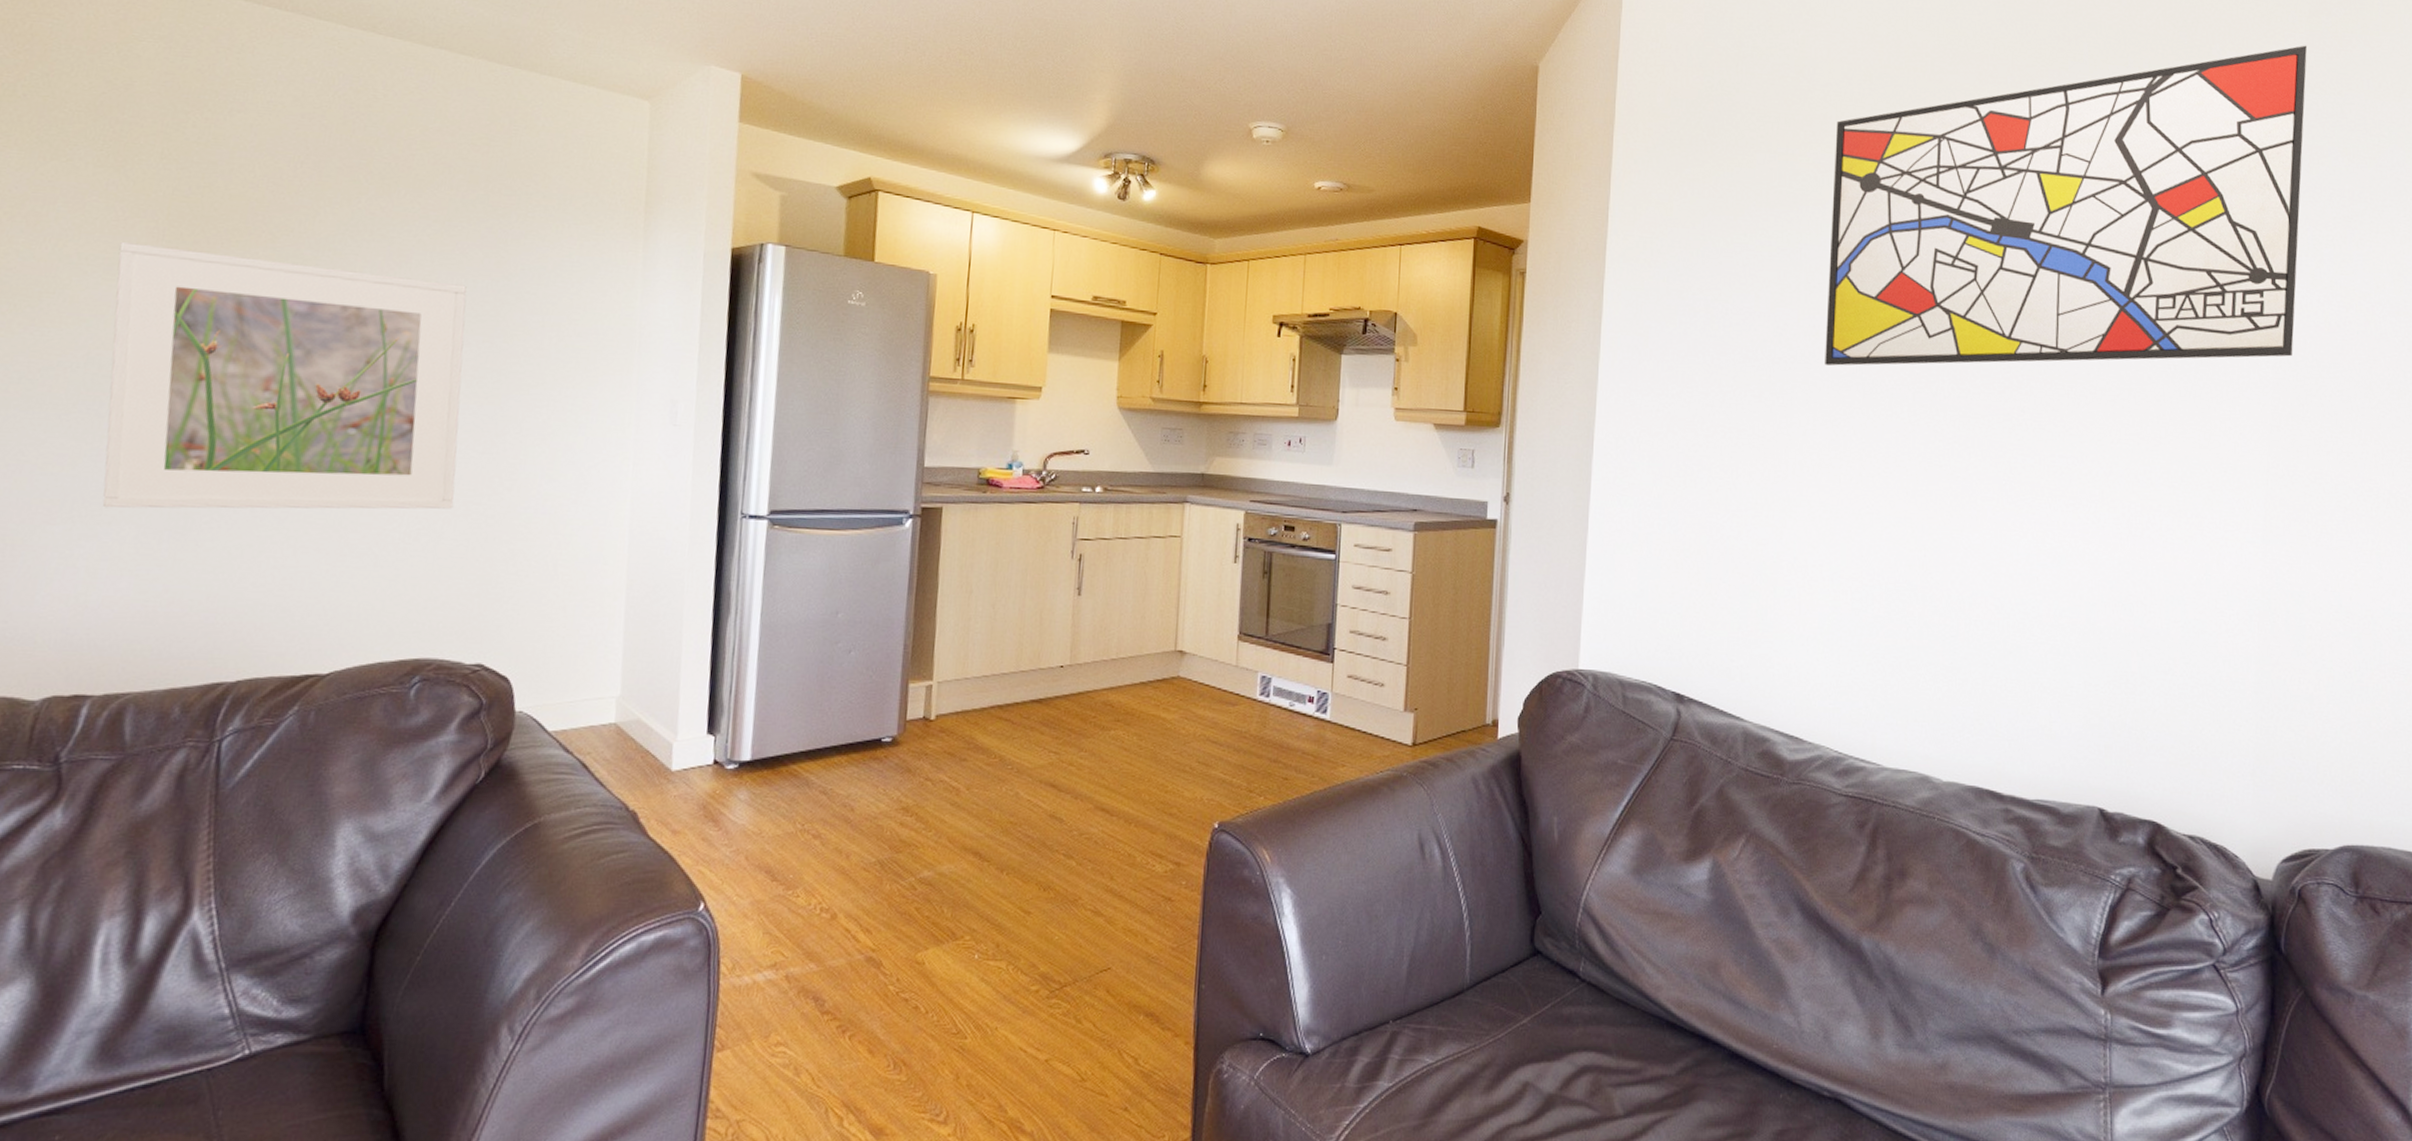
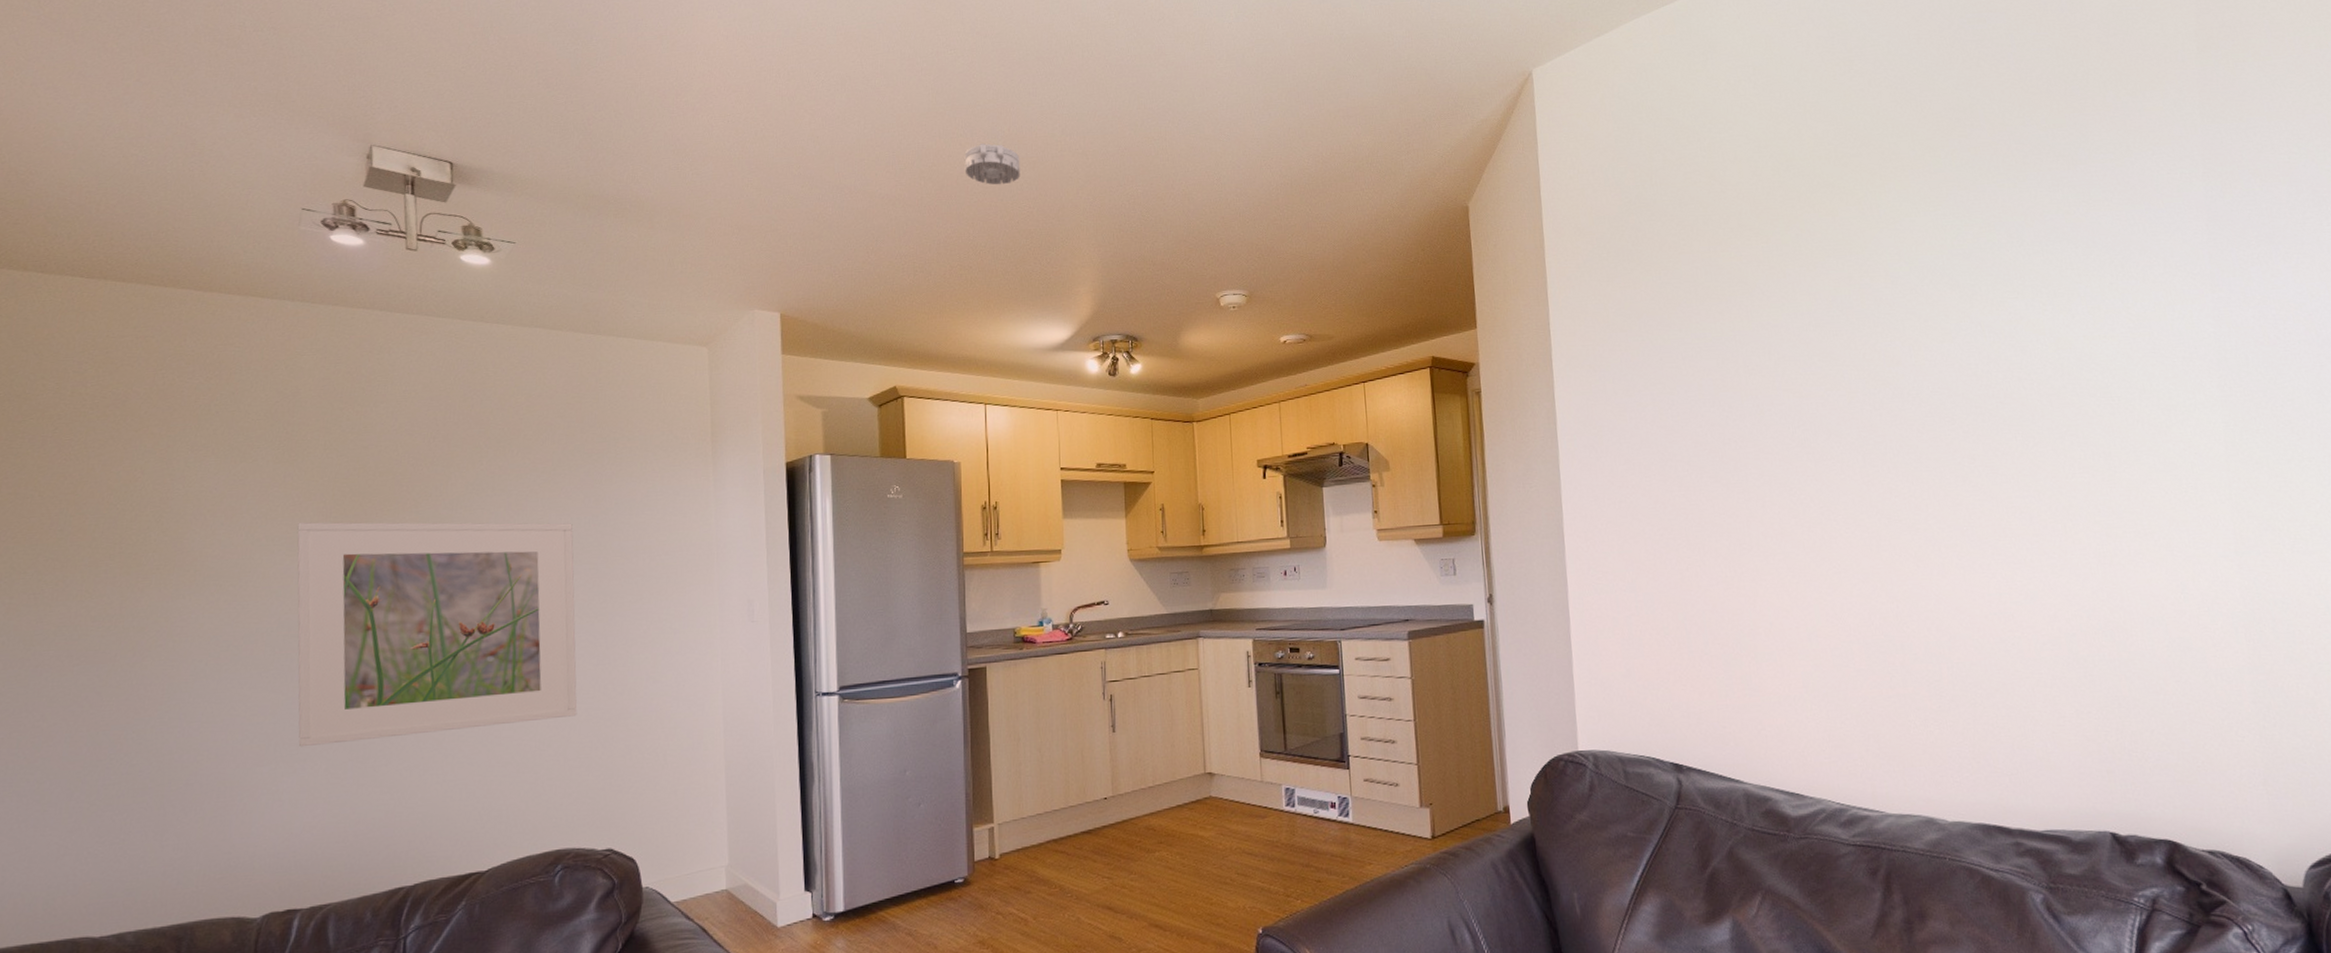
wall art: present [1825,45,2308,366] -> none [1752,80,2236,440]

